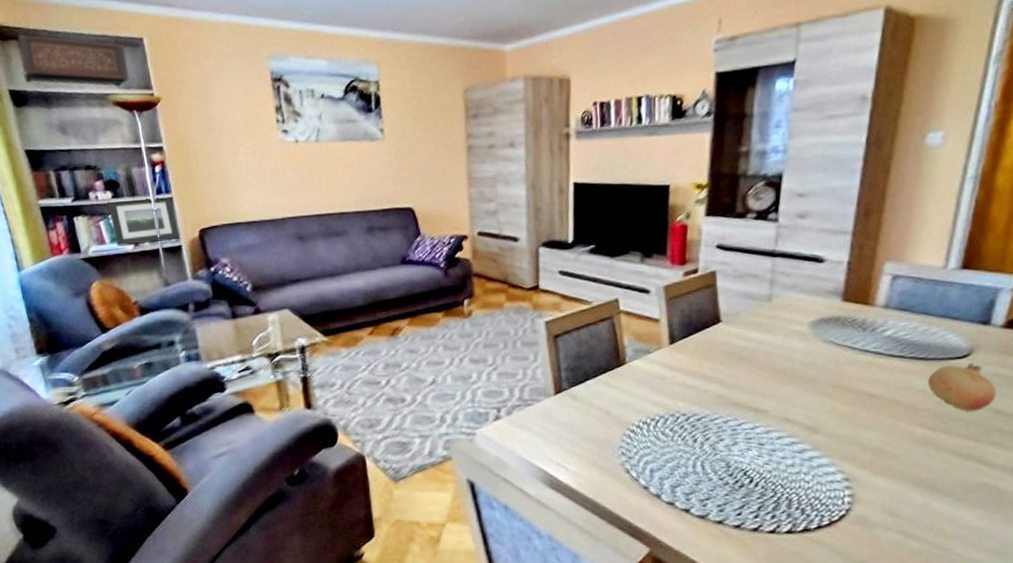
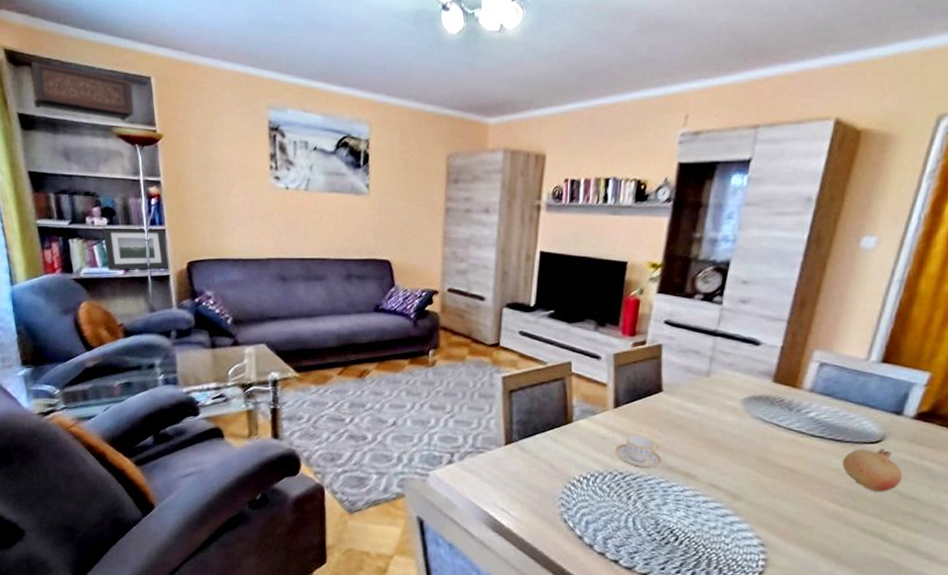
teacup: none [675,372,728,406] -> present [615,435,663,467]

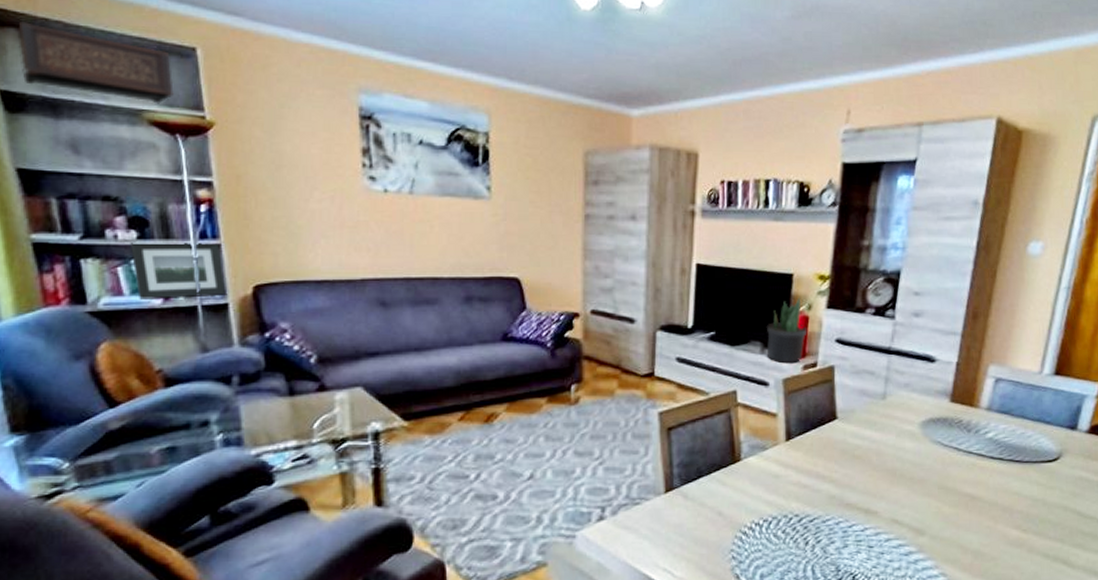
planter: none [600,282,638,341] -> present [766,297,807,364]
teacup: present [615,435,663,467] -> none [789,470,841,506]
fruit: present [842,449,902,492] -> none [1022,467,1080,513]

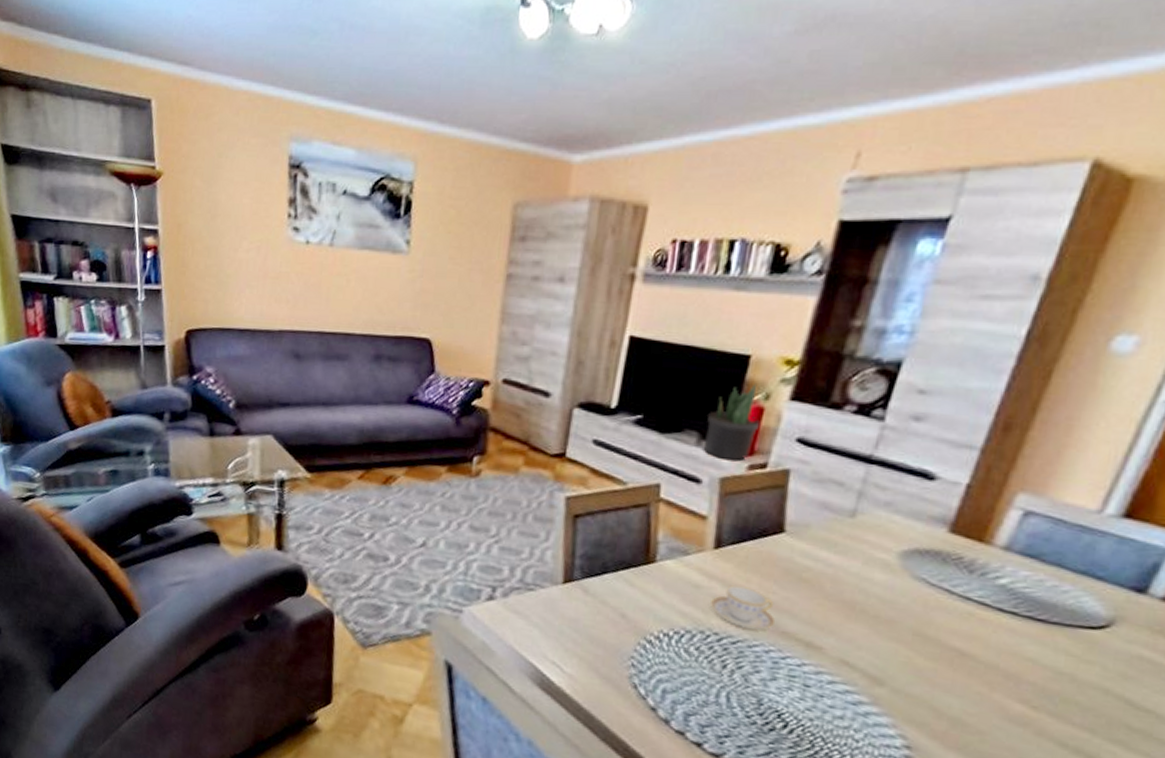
decorative box: present [17,22,174,104] -> none [15,81,131,155]
picture frame: present [130,241,226,300] -> none [91,283,164,338]
teacup: none [789,470,841,506] -> present [711,585,776,630]

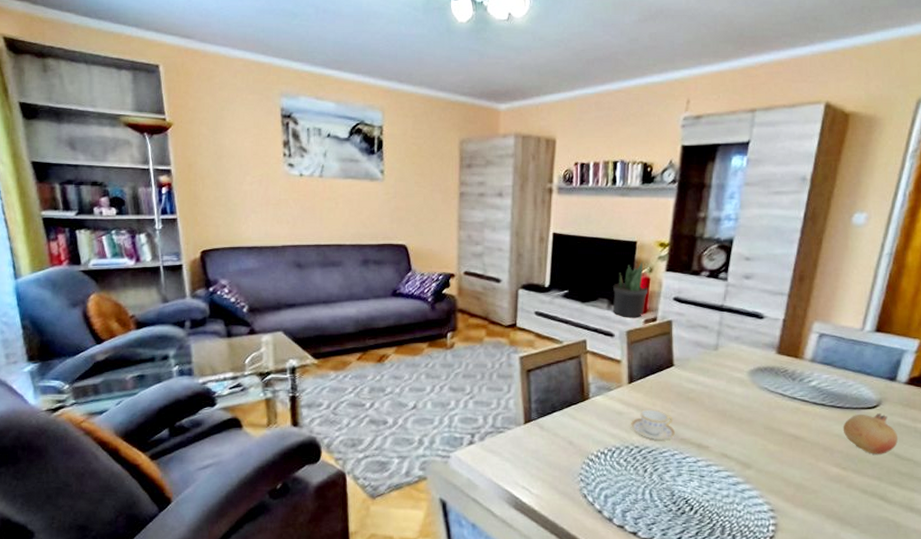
fruit: none [1041,634,1135,698] -> present [843,414,898,454]

